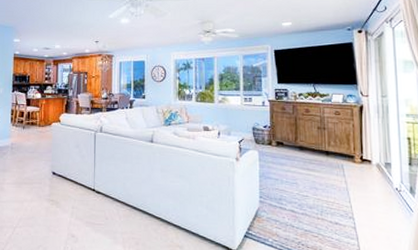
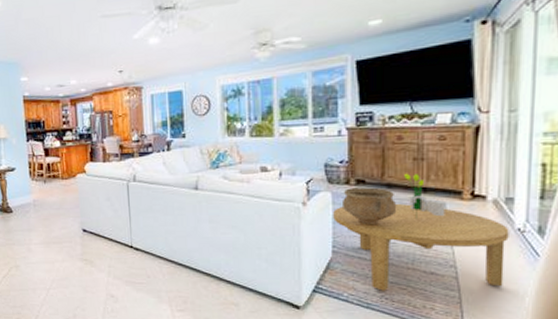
coffee table: none [260,162,390,238] -> present [333,203,509,291]
ceramic pot: none [267,148,308,180] -> present [343,187,397,225]
bouquet: none [312,139,343,177] -> present [404,173,446,219]

